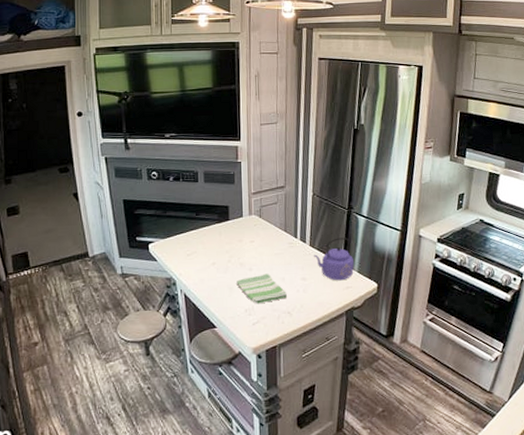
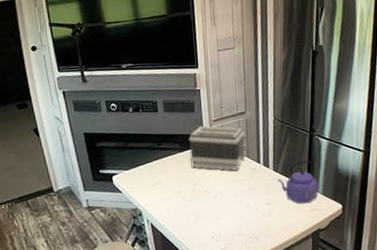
toaster: none [227,197,286,244] -> present [189,125,248,171]
dish towel: present [237,273,287,304] -> none [202,200,253,231]

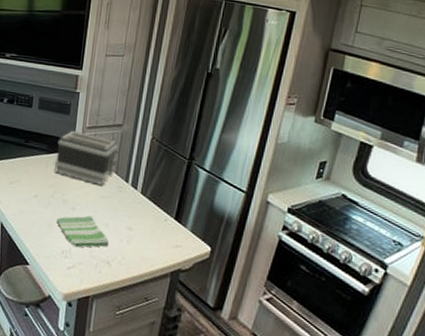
dish towel: none [202,200,253,231] -> present [57,215,109,248]
kettle: present [278,160,318,204] -> none [144,189,188,238]

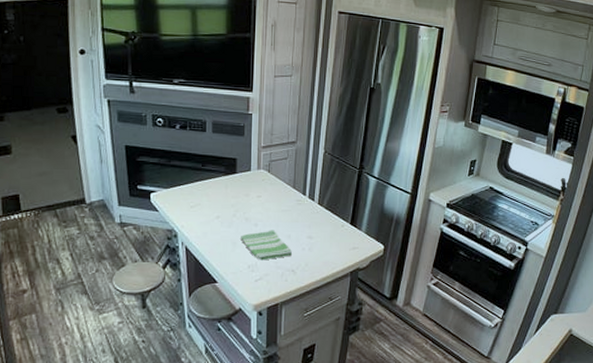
toaster: present [54,130,120,185] -> none [233,150,296,200]

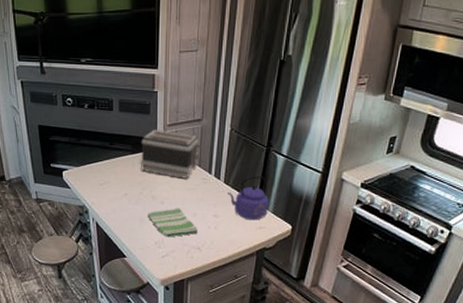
toaster: none [233,150,296,200] -> present [140,129,201,179]
kettle: none [322,197,362,241] -> present [228,176,269,221]

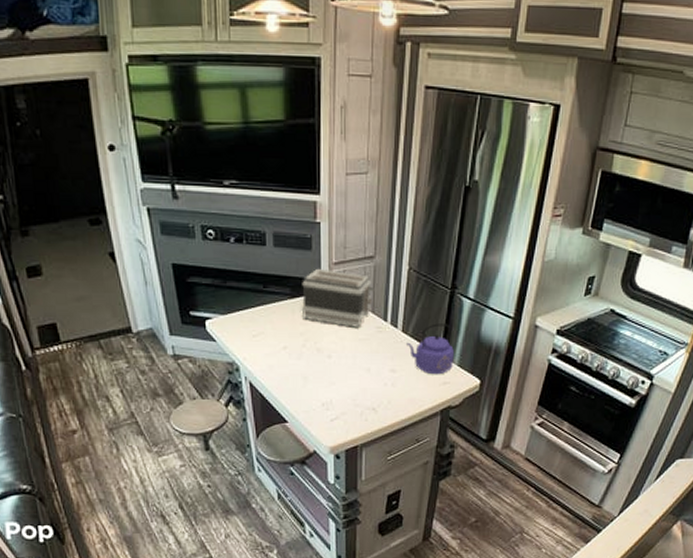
dish towel: present [148,208,197,238] -> none [312,362,372,398]

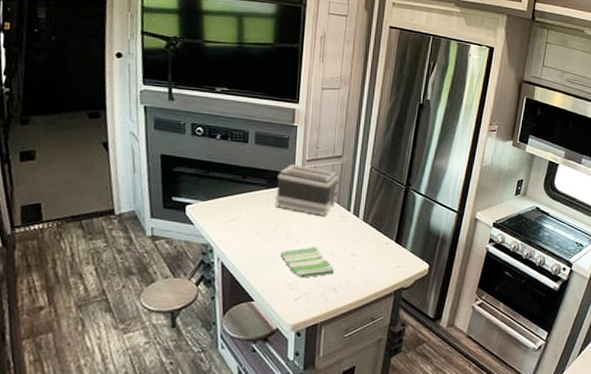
dish towel: none [312,362,372,398] -> present [281,246,334,279]
kettle: present [406,323,454,375] -> none [366,214,407,259]

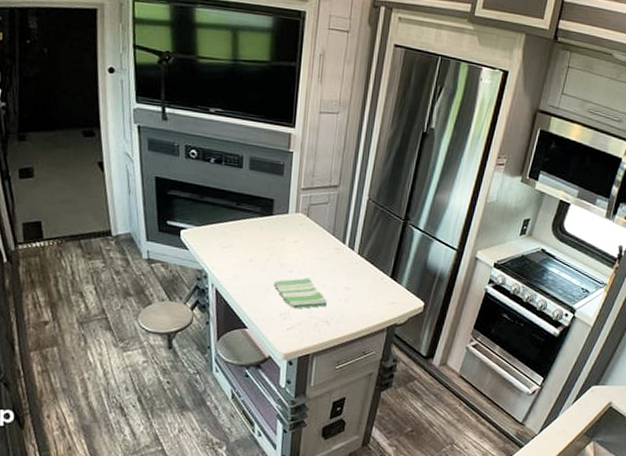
toaster: present [275,163,341,216] -> none [269,191,337,247]

